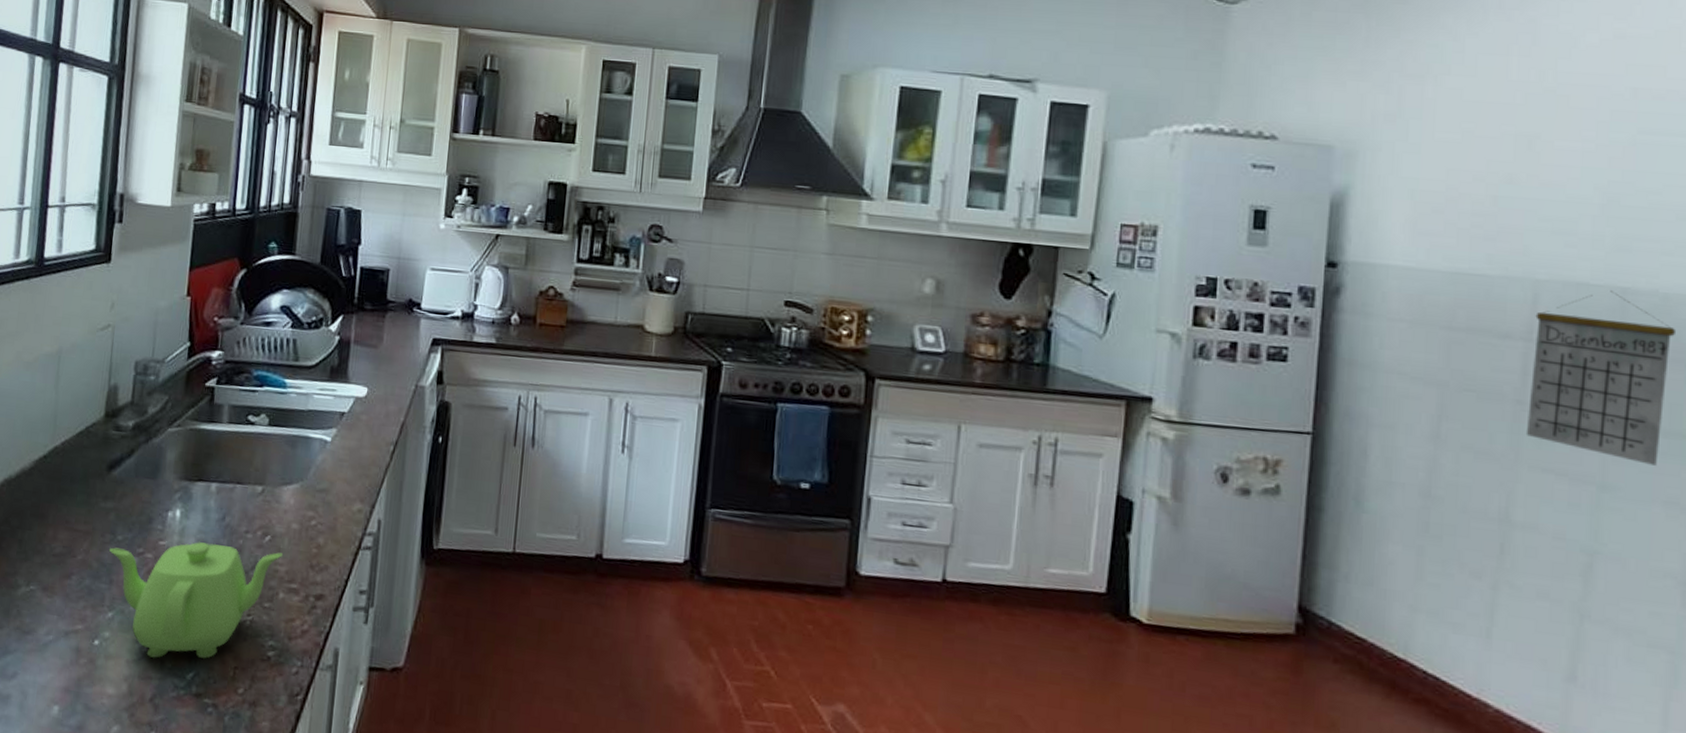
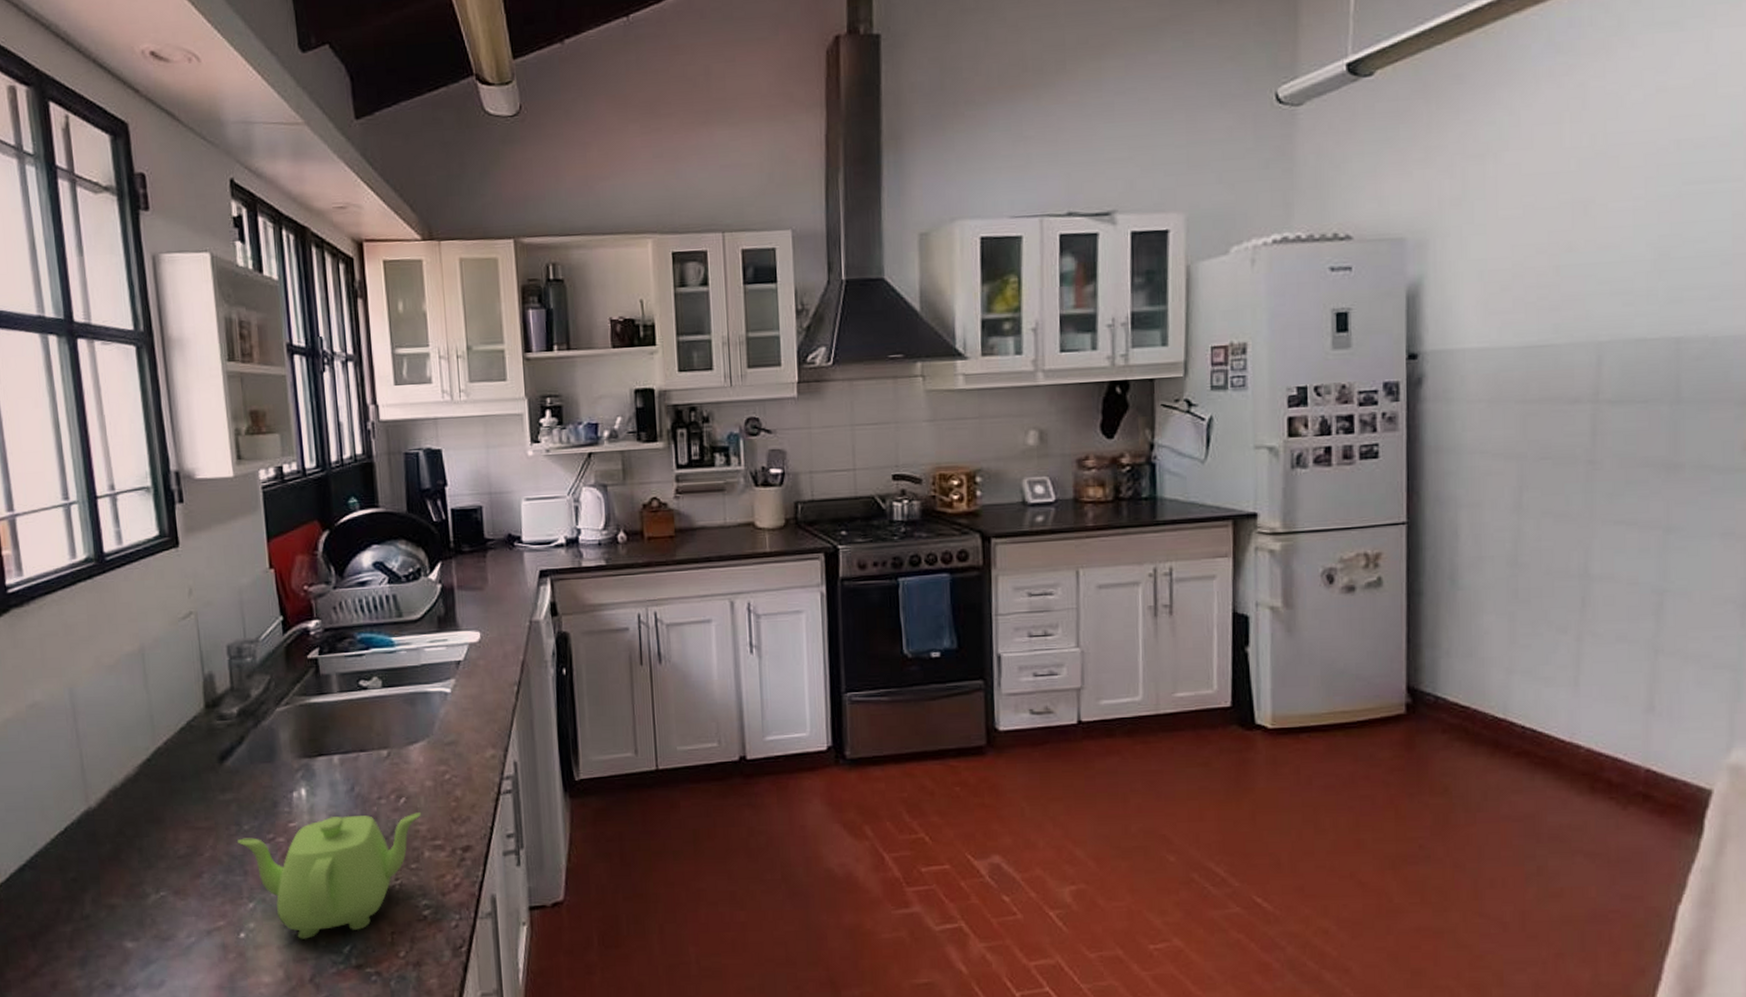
calendar: present [1525,291,1675,466] -> none [1598,342,1724,502]

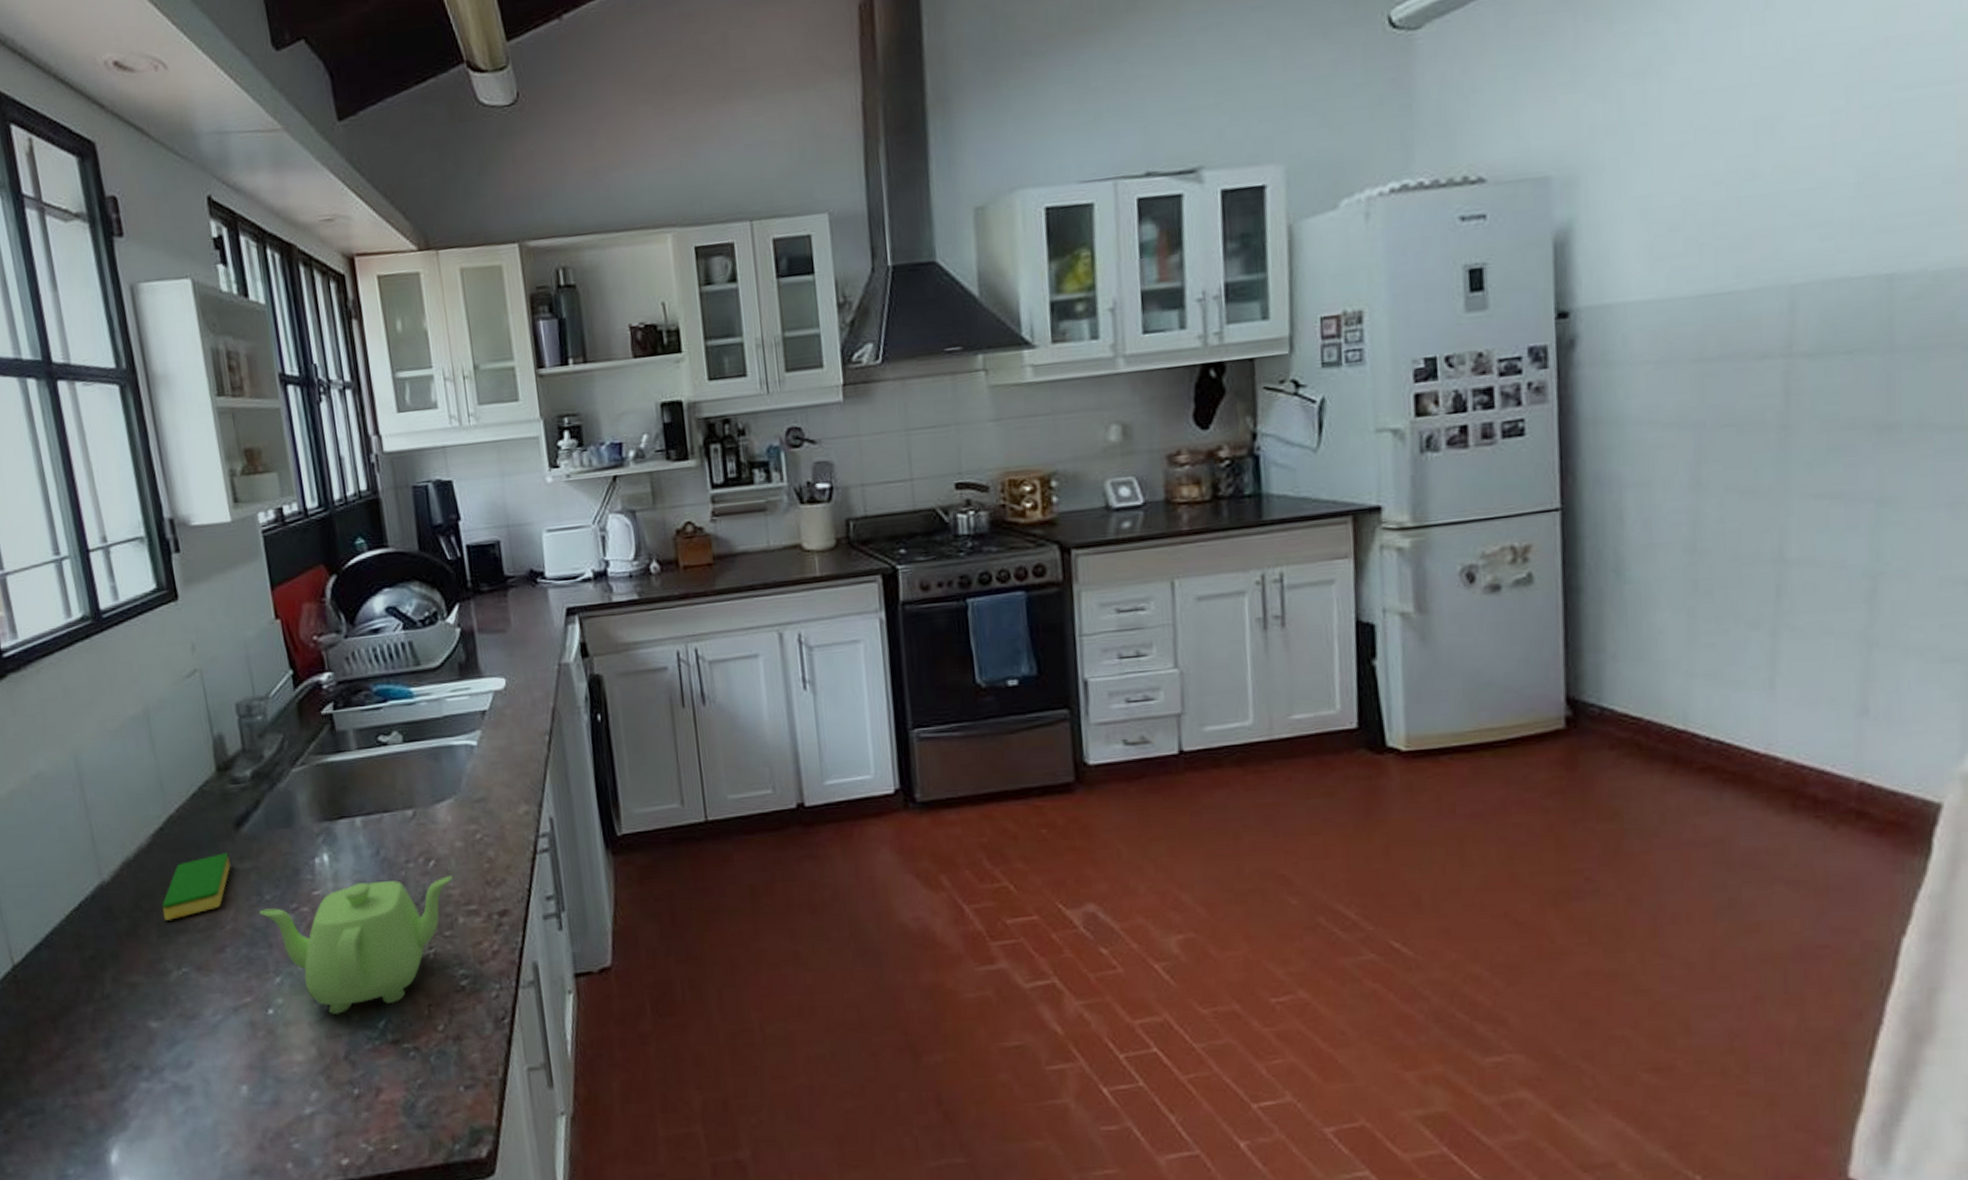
dish sponge: none [144,784,213,846] -> present [161,853,231,921]

